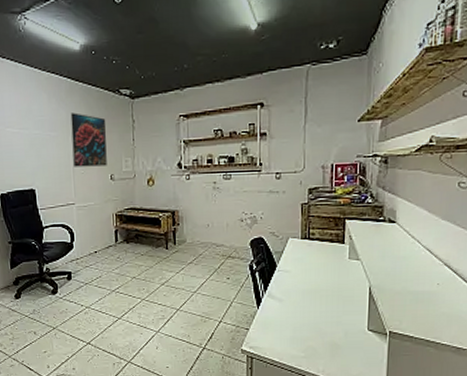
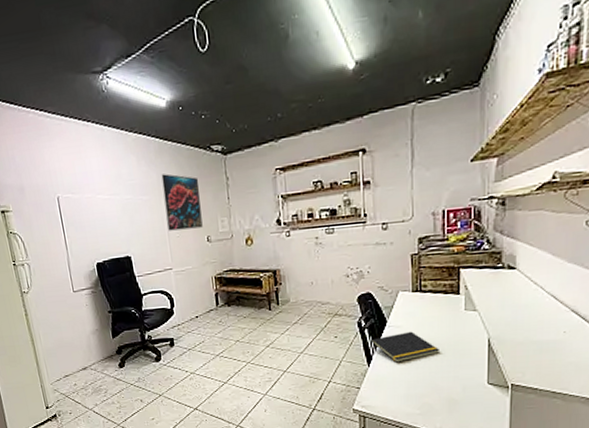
notepad: none [260,276,326,306] -> present [370,331,441,363]

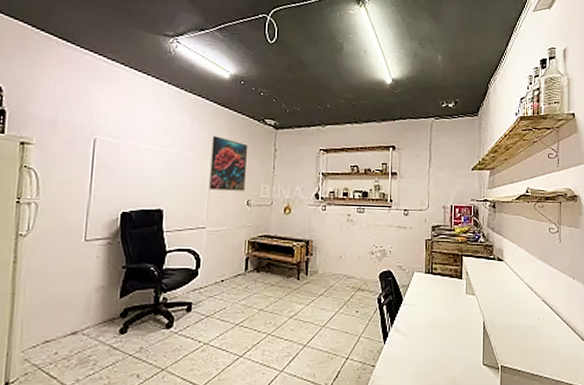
notepad: present [370,331,441,363] -> none [387,310,446,341]

